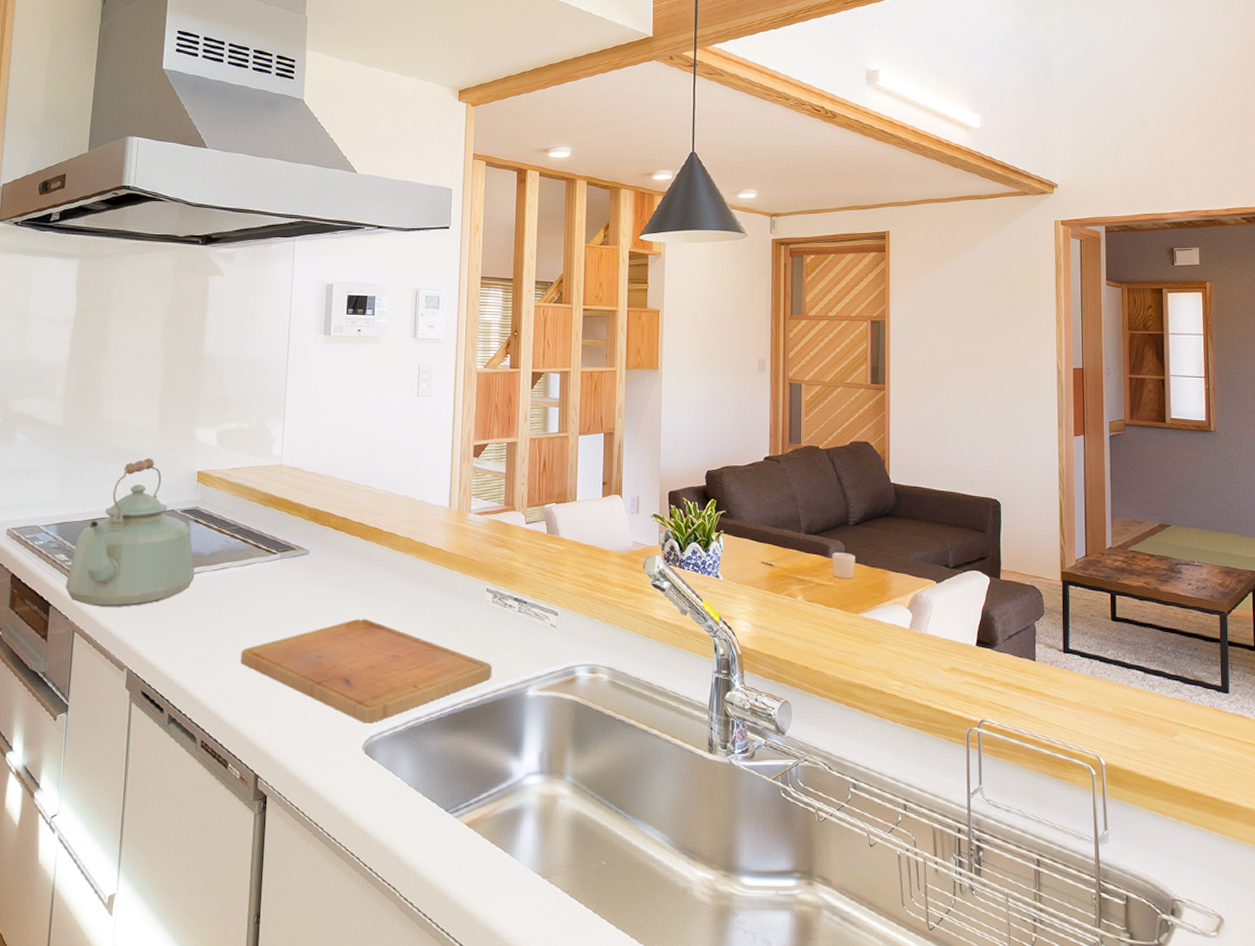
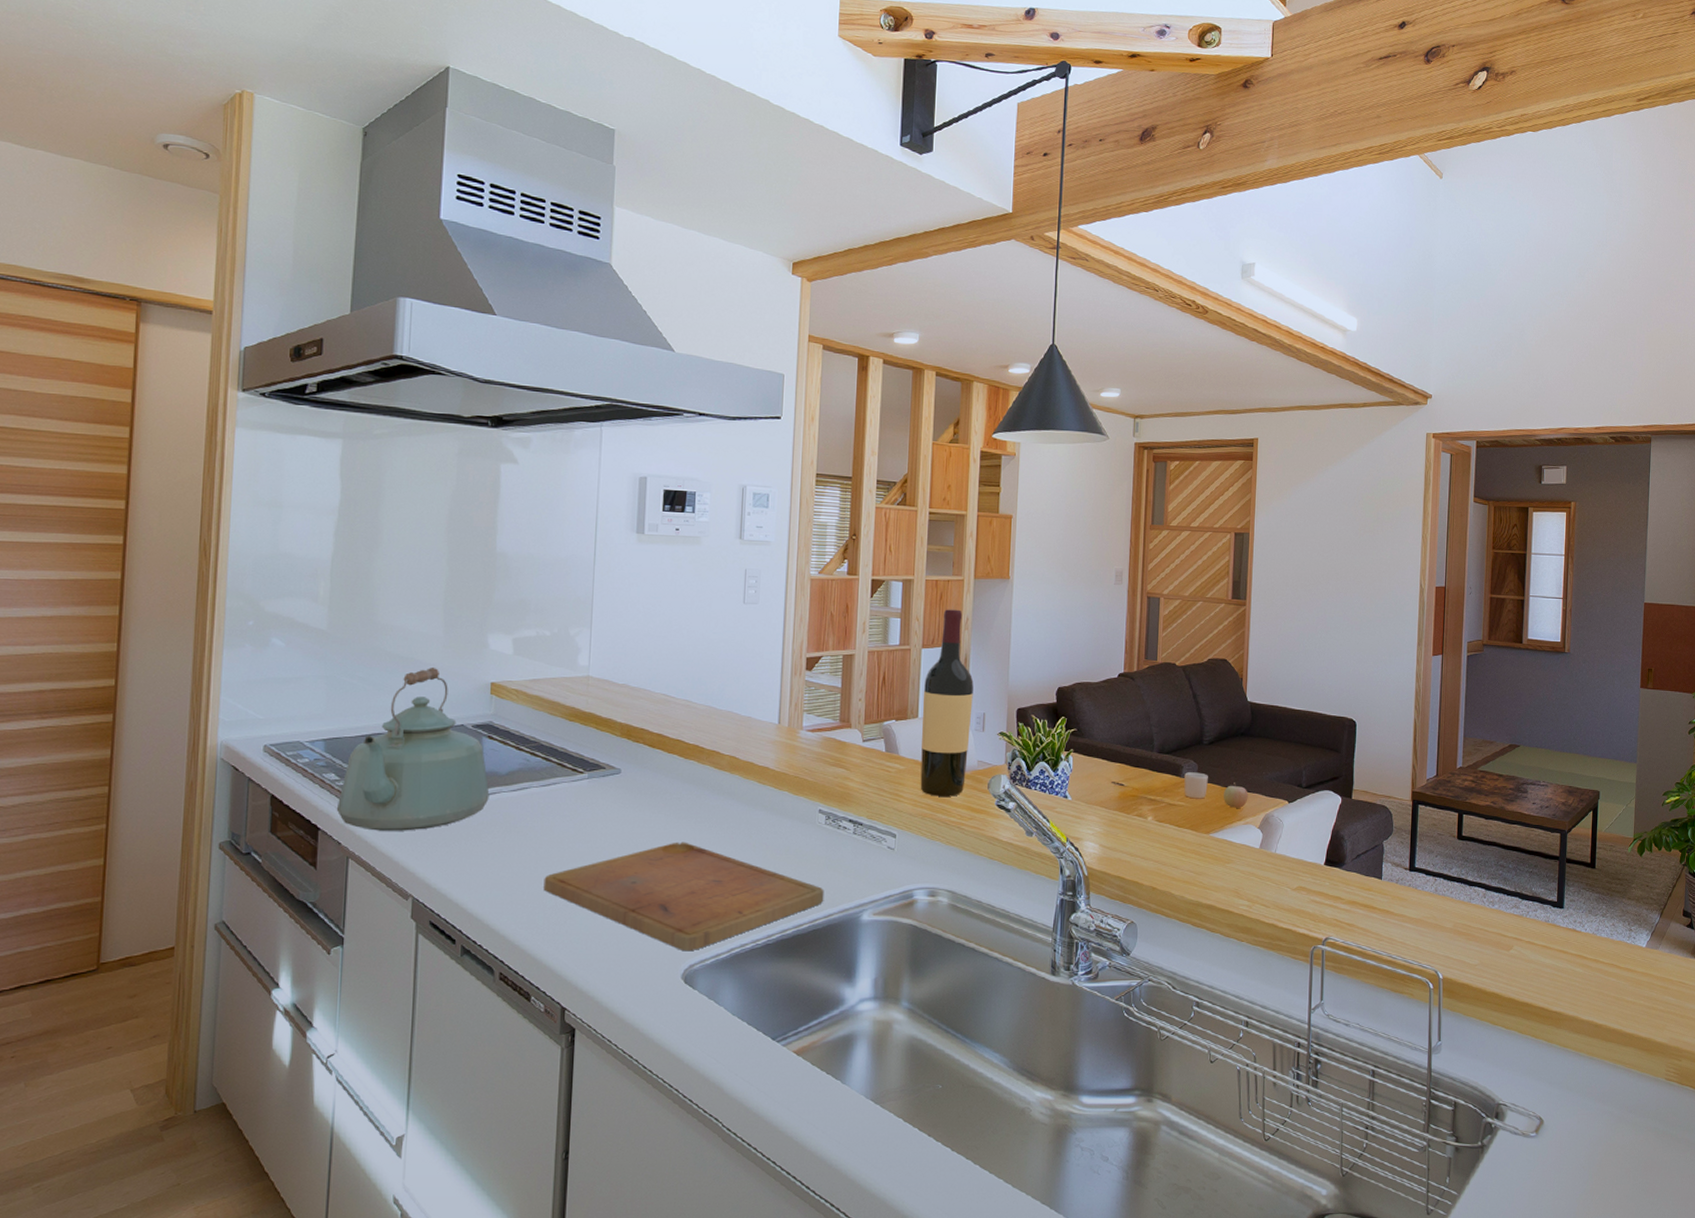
wine bottle: none [579,398,627,576] -> present [920,609,974,797]
fruit: none [871,563,896,588] -> present [1224,783,1248,808]

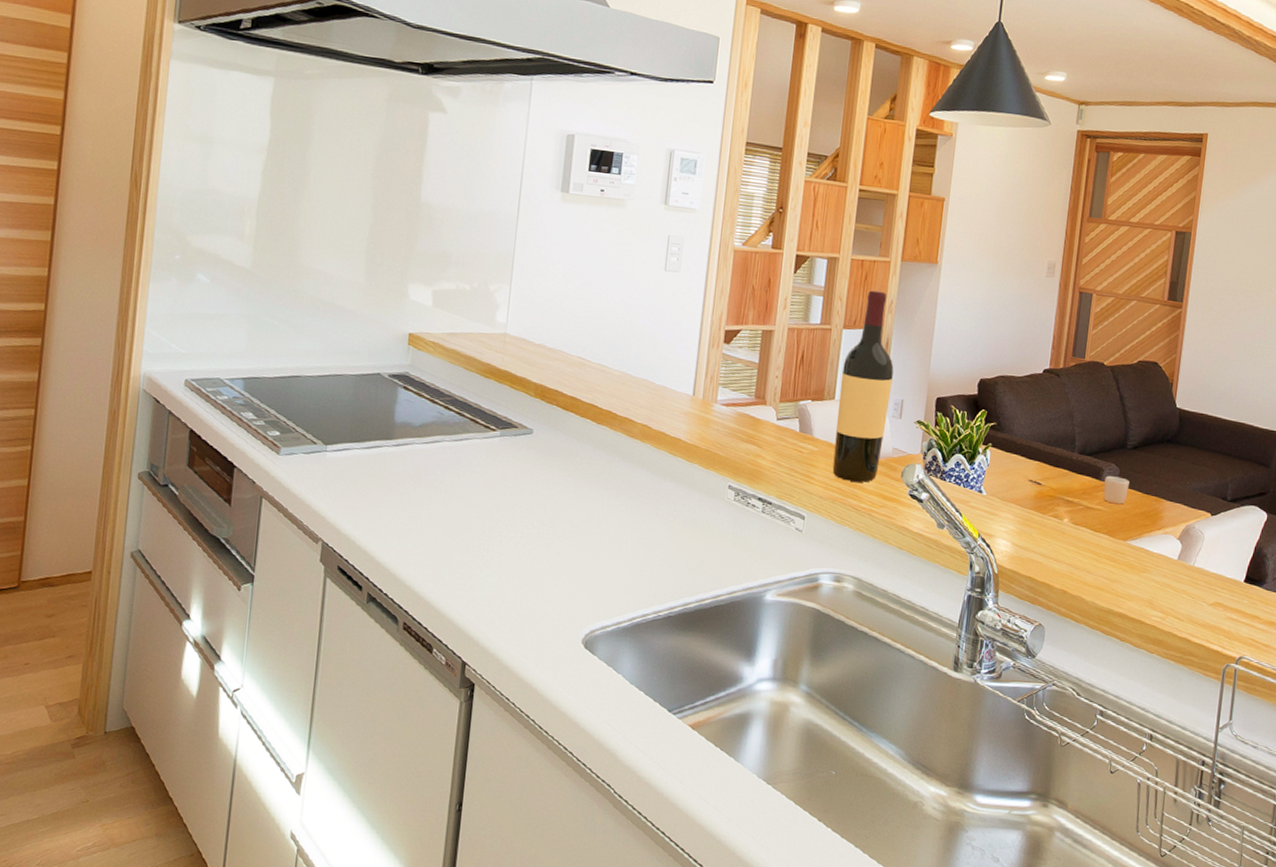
kettle: present [336,666,490,831] -> none [252,313,403,476]
cutting board: present [543,842,824,952] -> none [450,506,729,617]
fruit: present [1224,783,1248,808] -> none [1144,490,1170,517]

